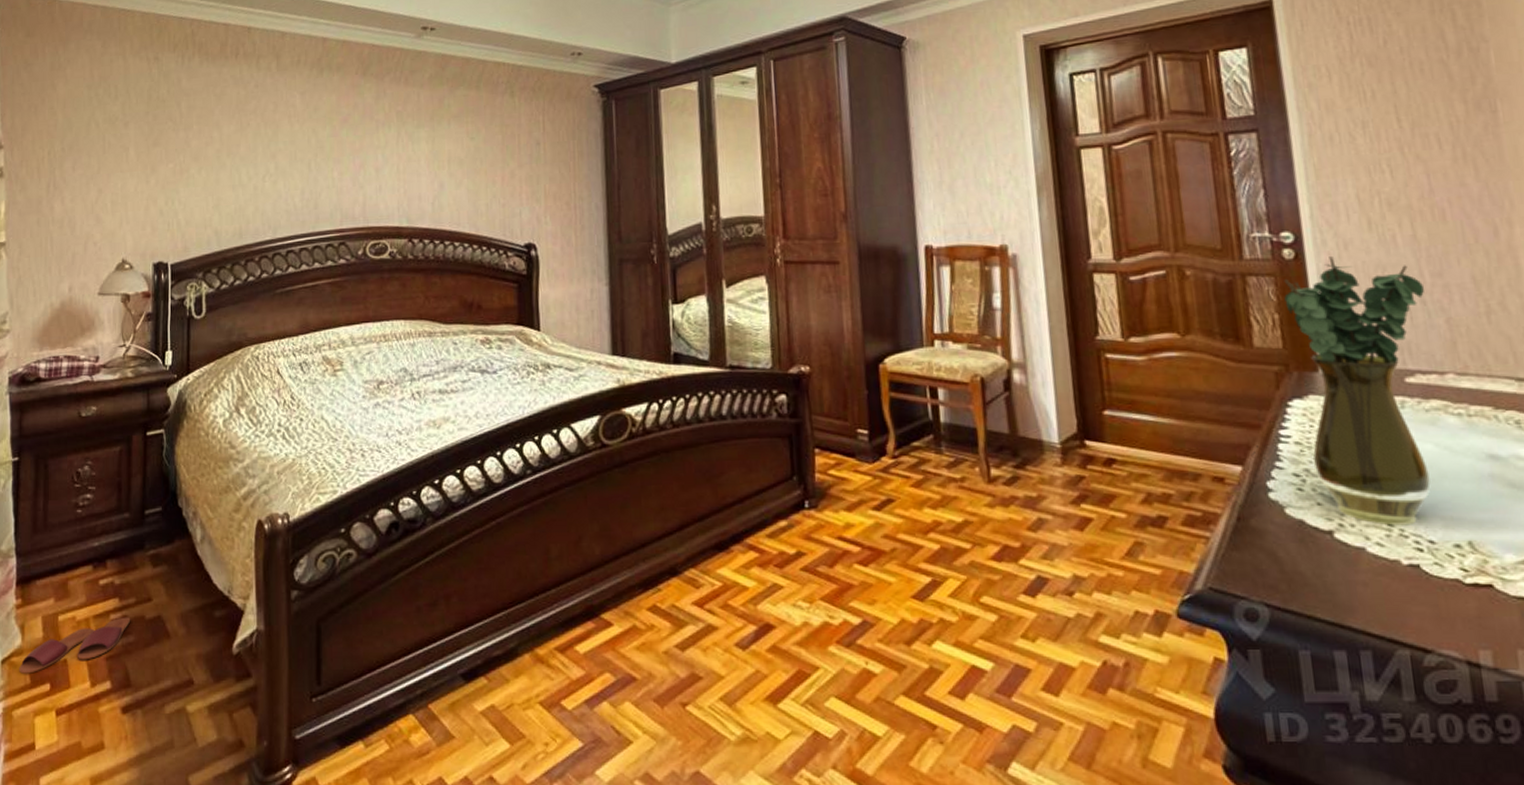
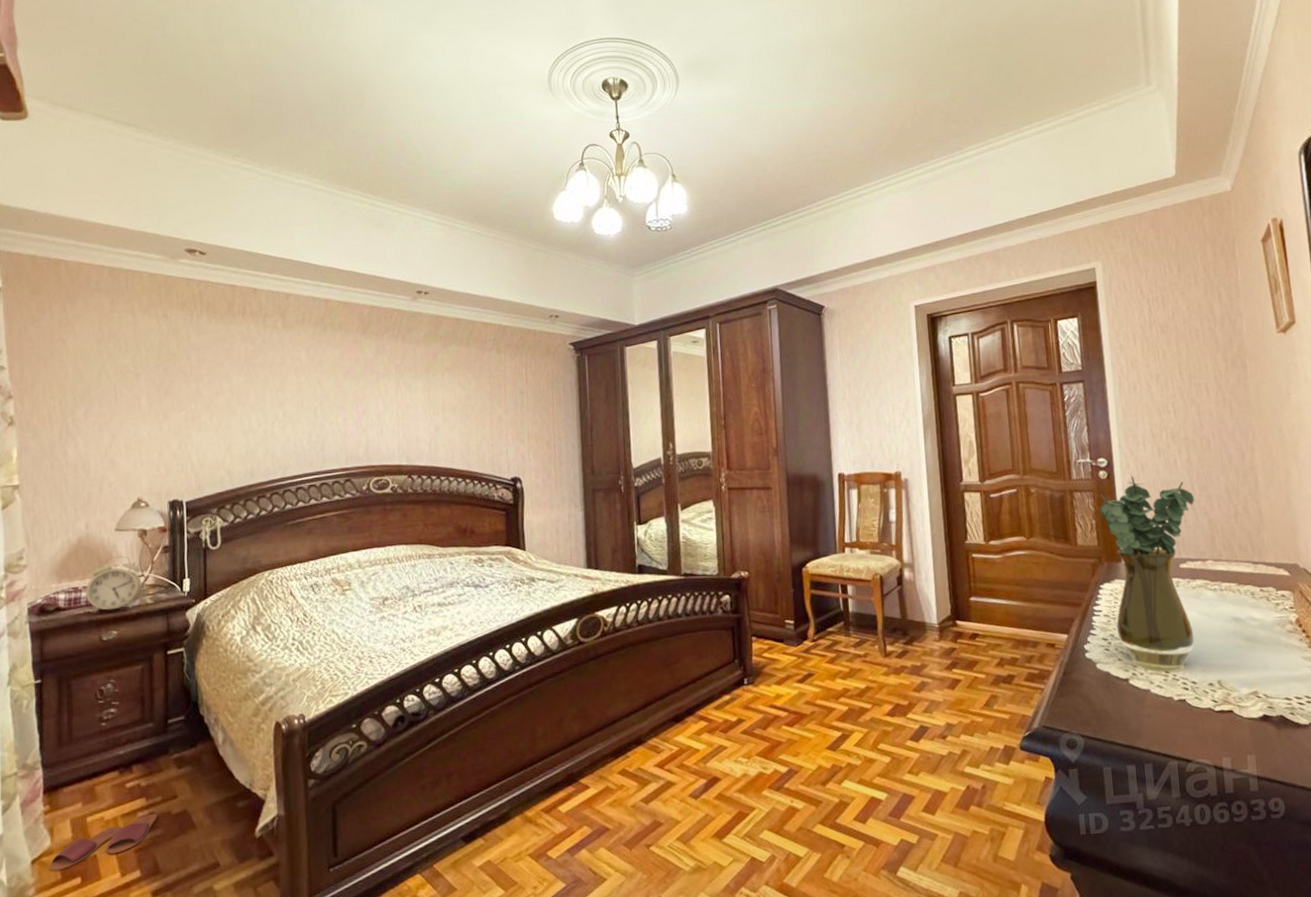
alarm clock: none [66,322,123,386] -> present [85,555,142,614]

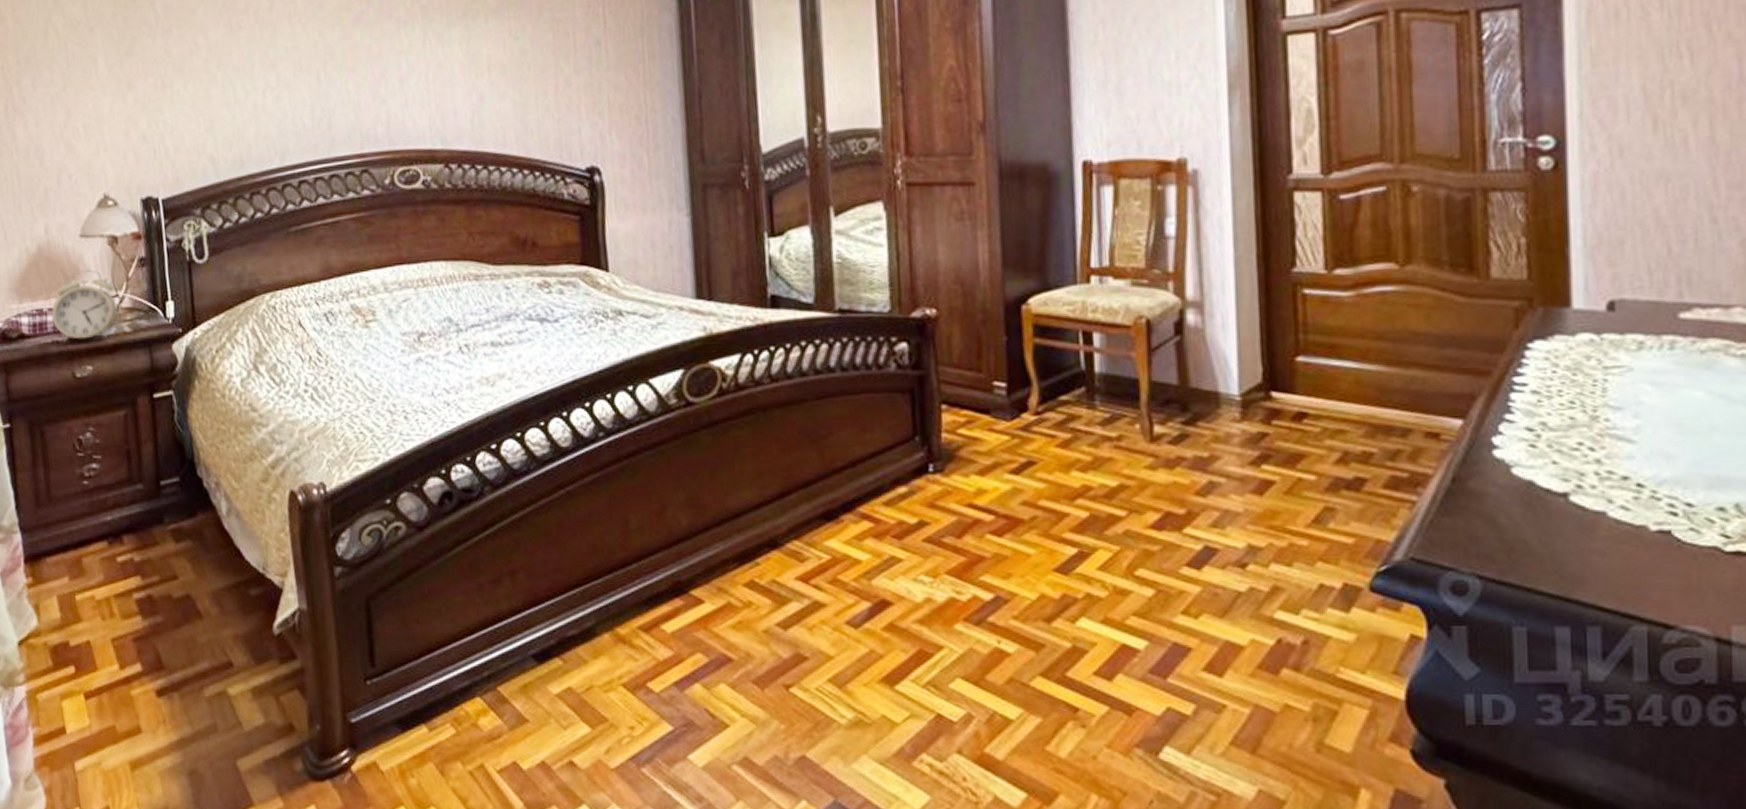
slippers: present [49,813,158,871] -> none [38,596,157,656]
vase: present [1099,476,1195,673] -> none [1535,165,1718,487]

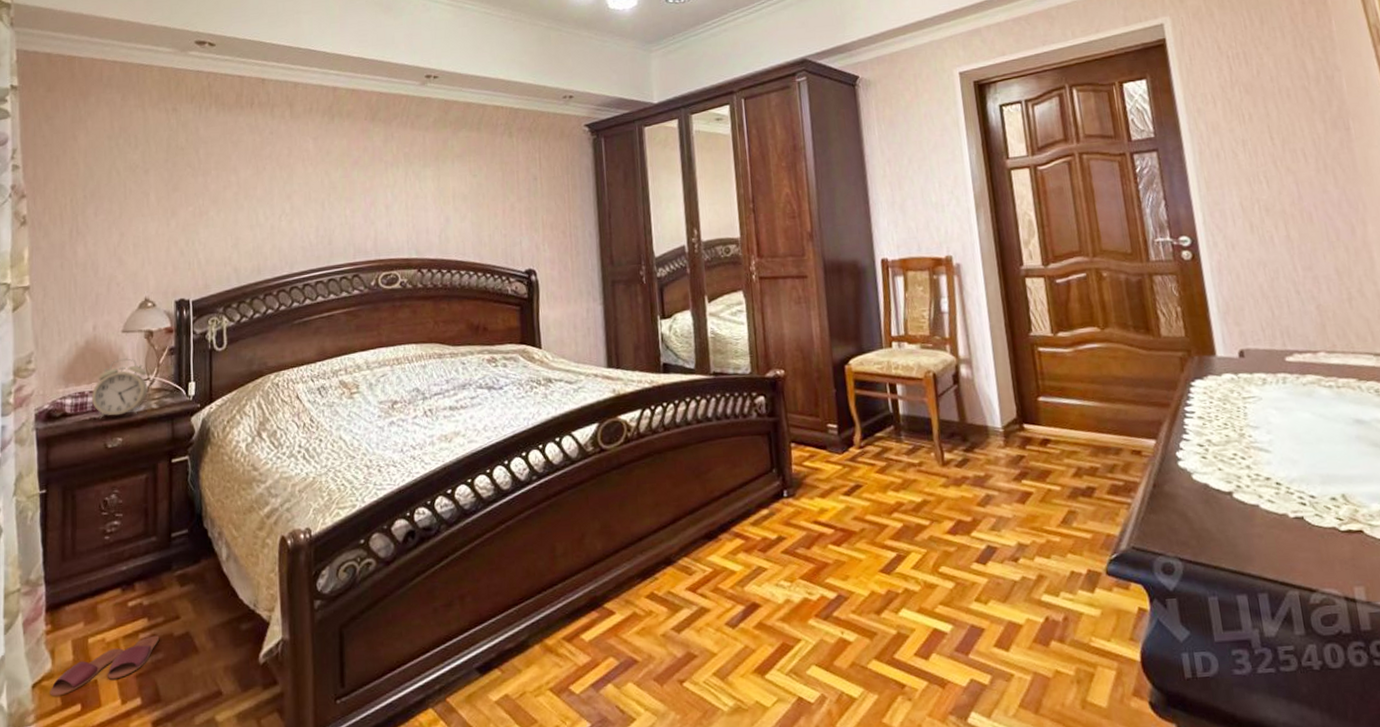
slippers: none [38,596,157,656] -> present [50,635,160,697]

